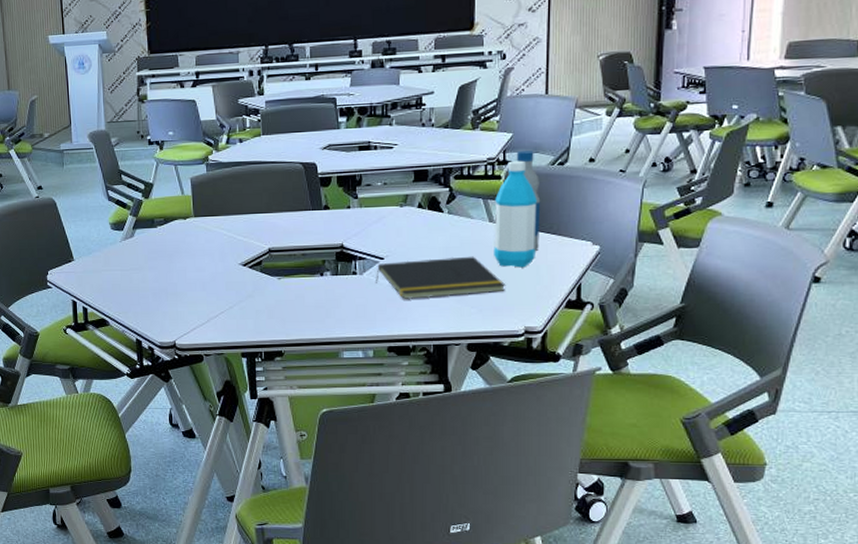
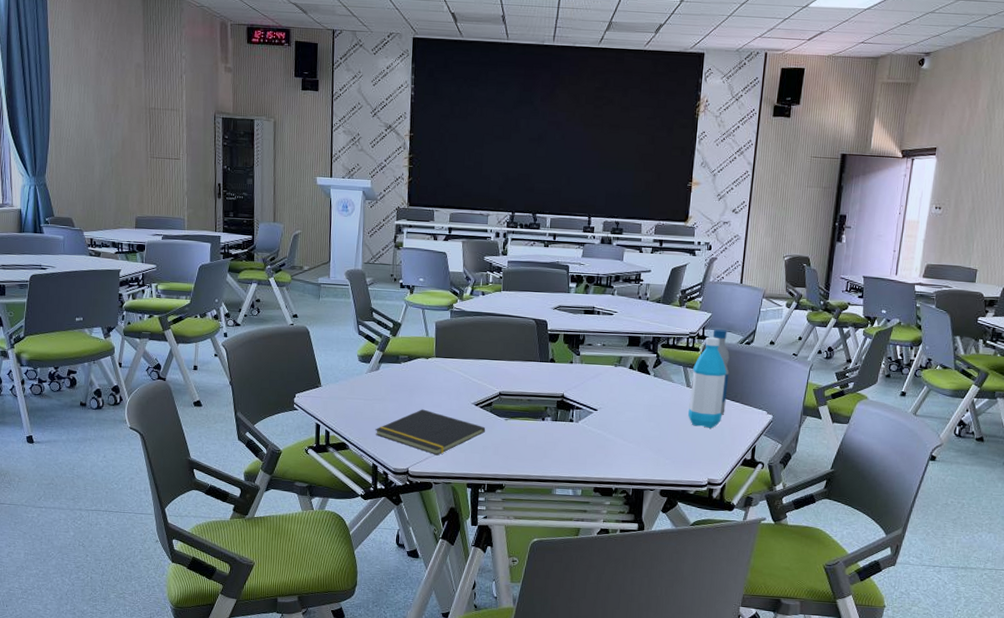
notepad: none [135,275,257,325] -> present [375,409,486,456]
notepad: present [376,256,506,300] -> none [589,413,696,448]

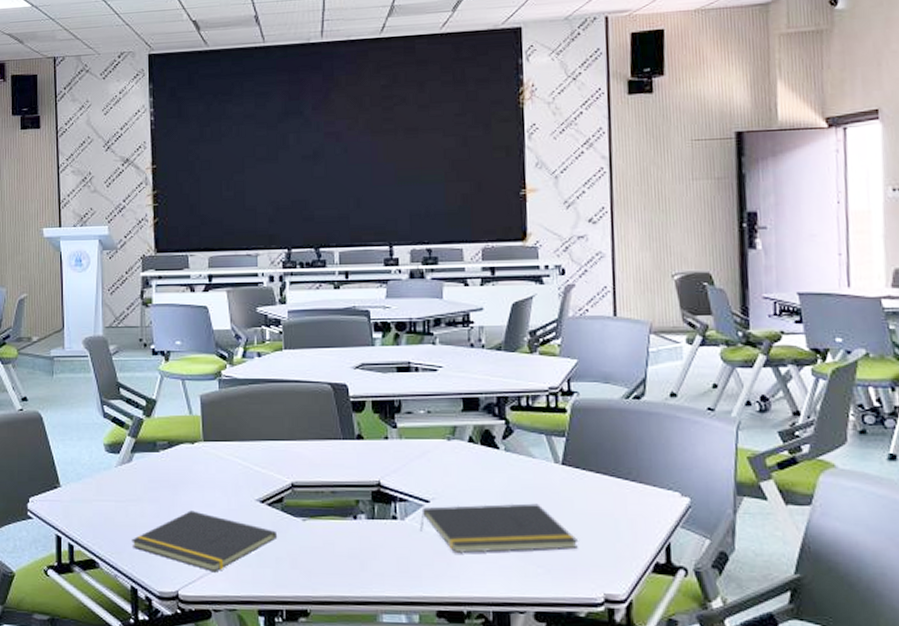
notepad: none [589,413,696,448] -> present [420,503,579,554]
water bottle: present [688,336,726,428] -> none [560,392,612,520]
bottle: present [712,329,730,415] -> none [582,381,617,500]

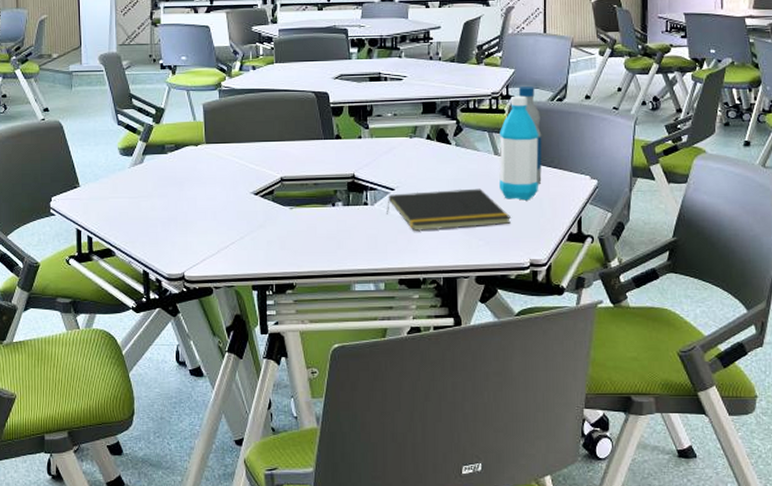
notepad: present [131,510,278,573] -> none [143,204,269,256]
water bottle: none [560,392,612,520] -> present [499,95,539,201]
bottle: none [582,381,617,500] -> present [518,86,542,184]

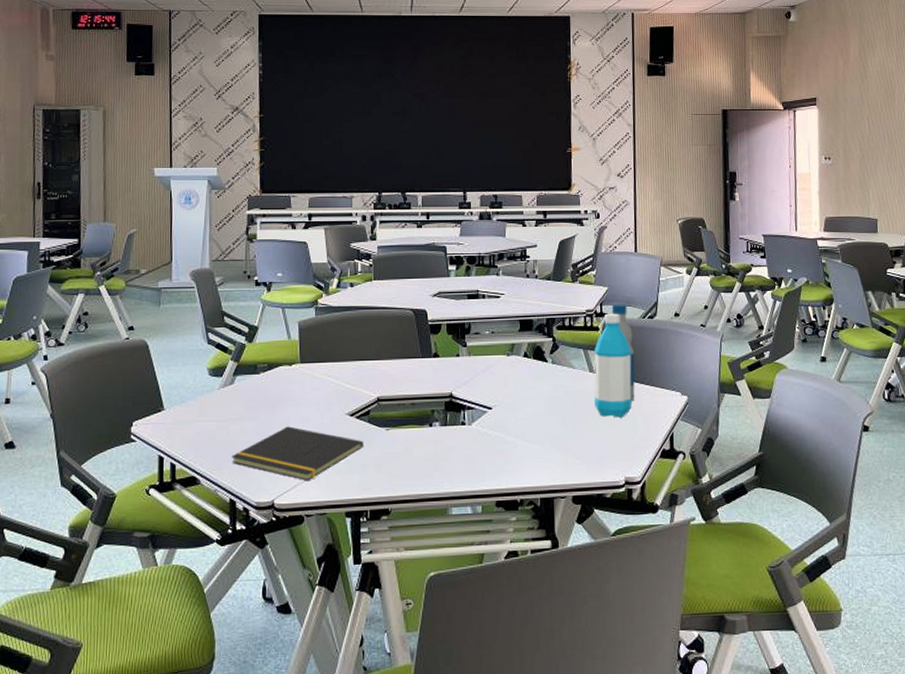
notepad: none [143,204,269,256] -> present [231,426,364,481]
notepad: present [387,188,512,232] -> none [484,406,607,452]

